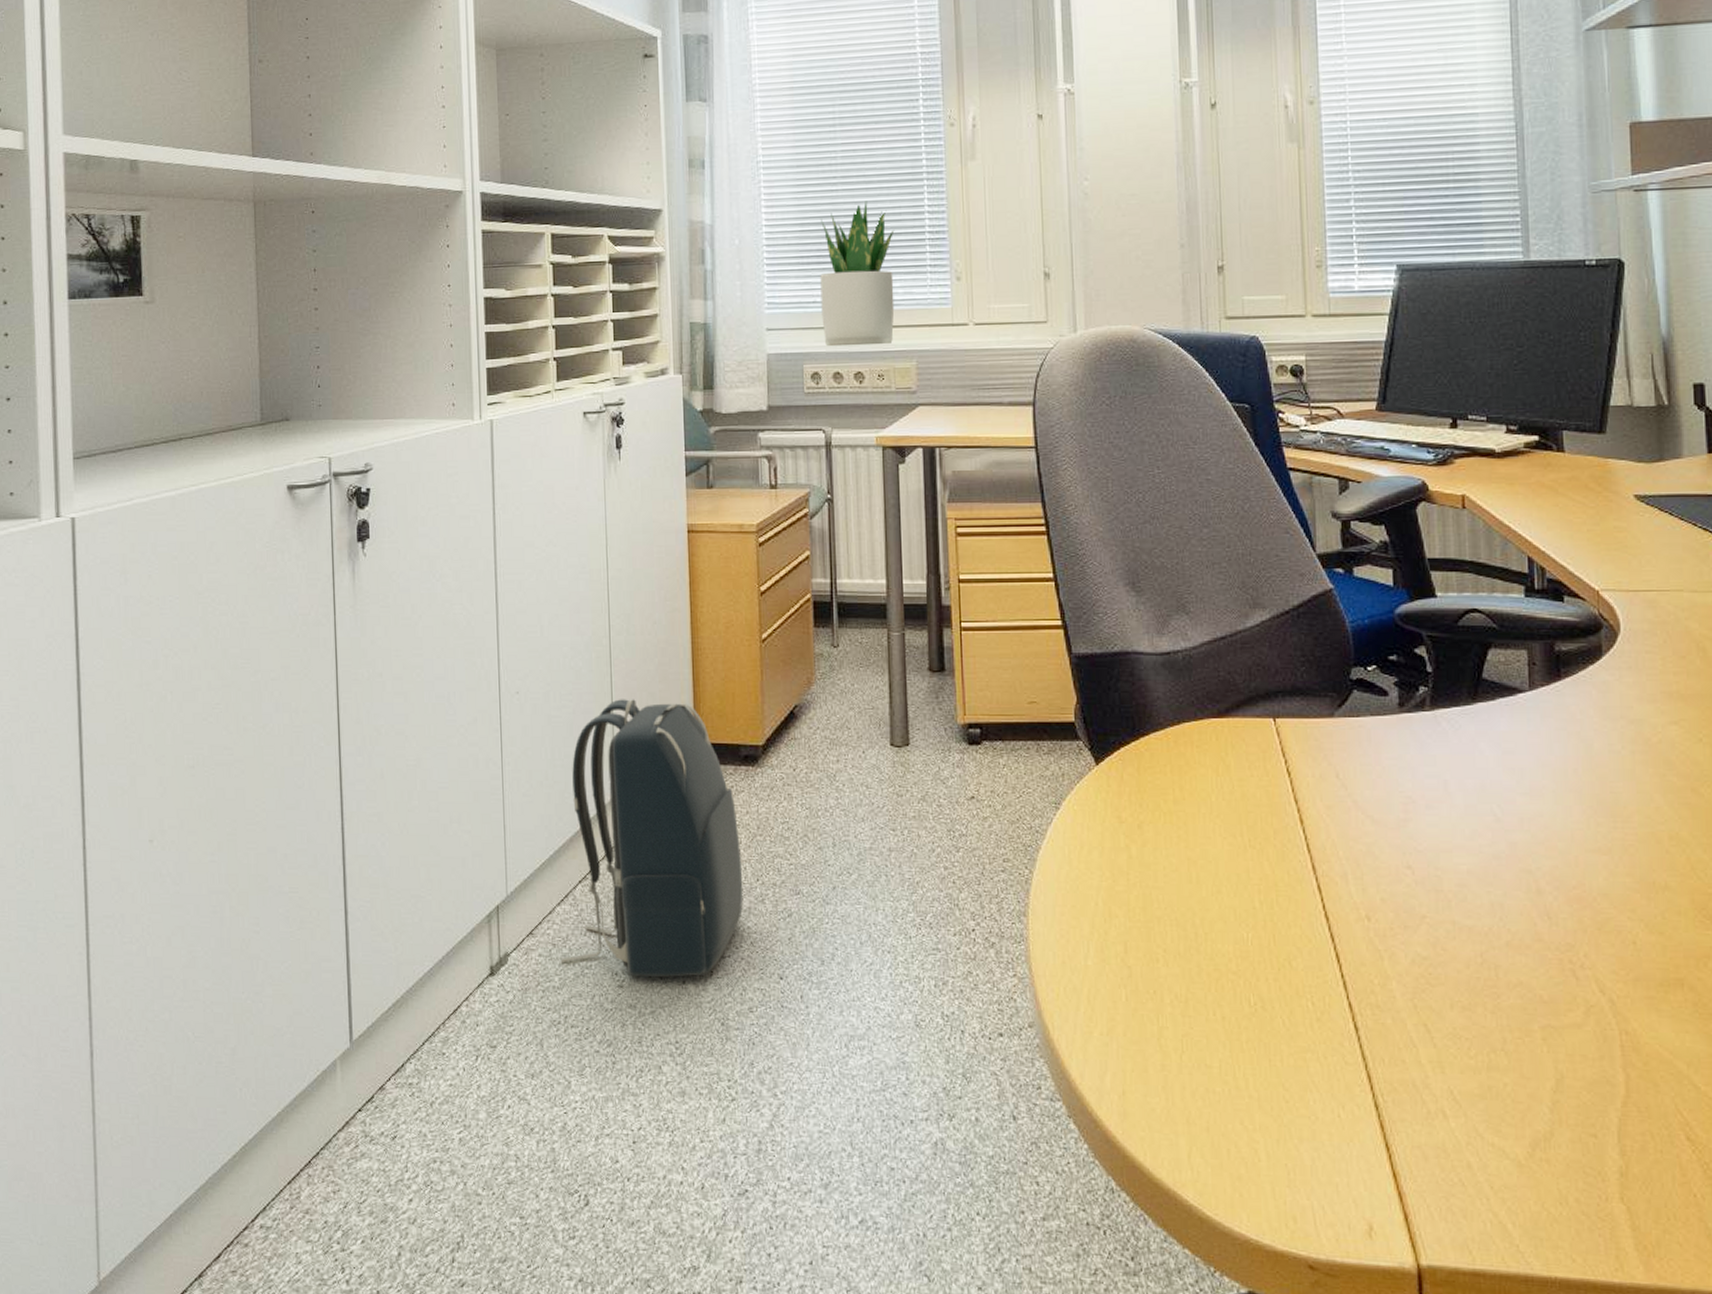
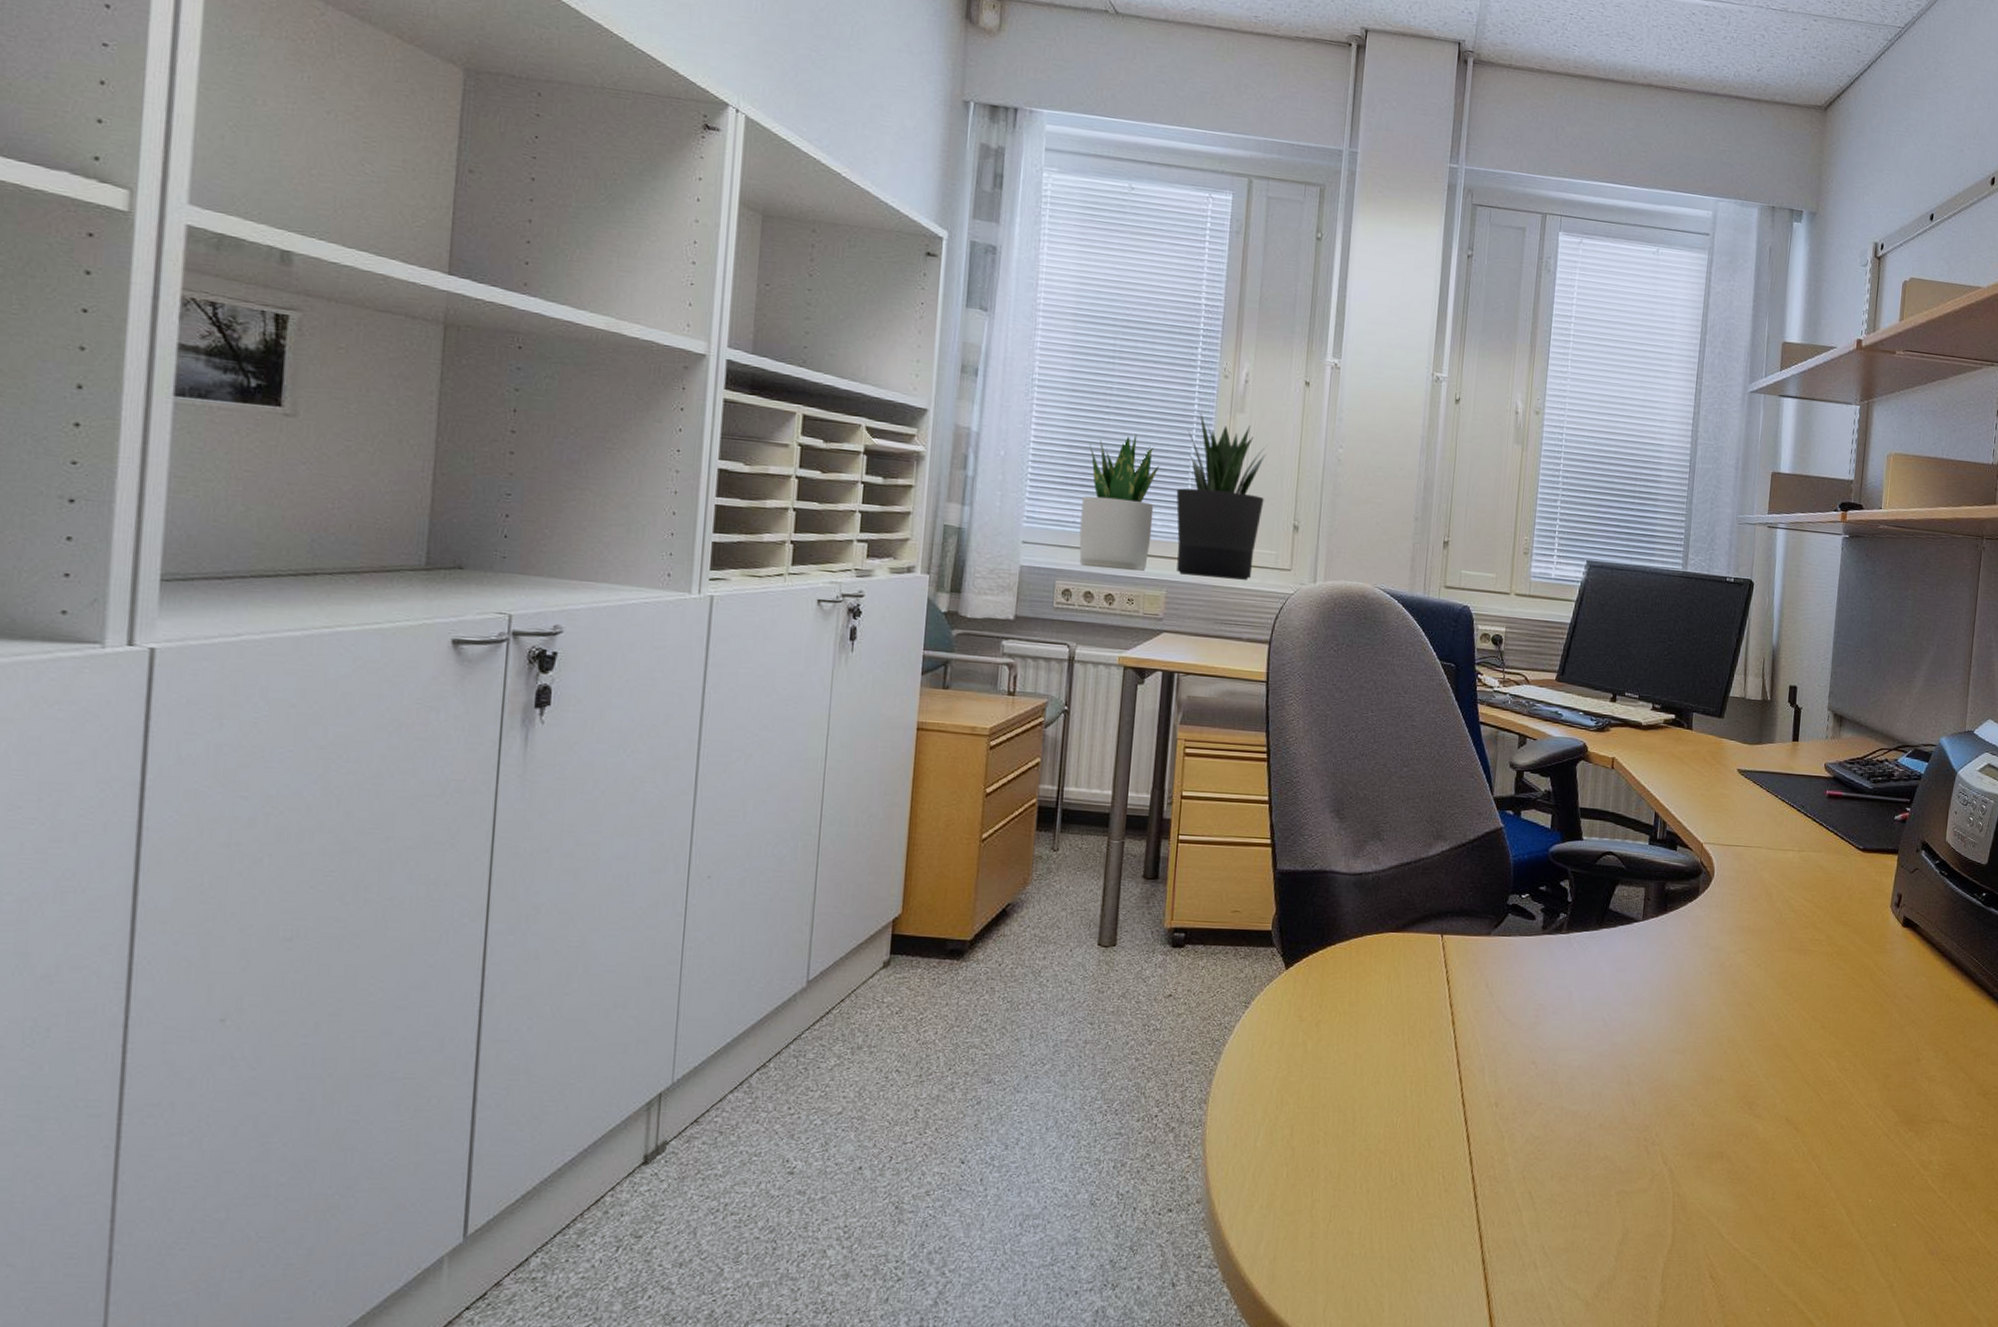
backpack: present [560,699,744,977] -> none [726,889,936,1163]
planter: none [914,167,1009,343] -> present [1176,412,1267,581]

